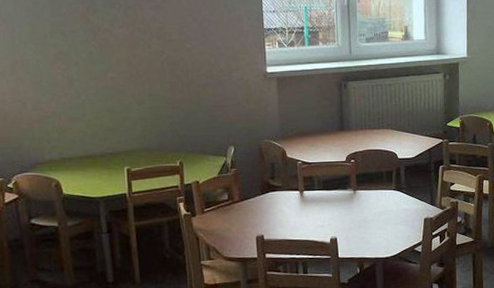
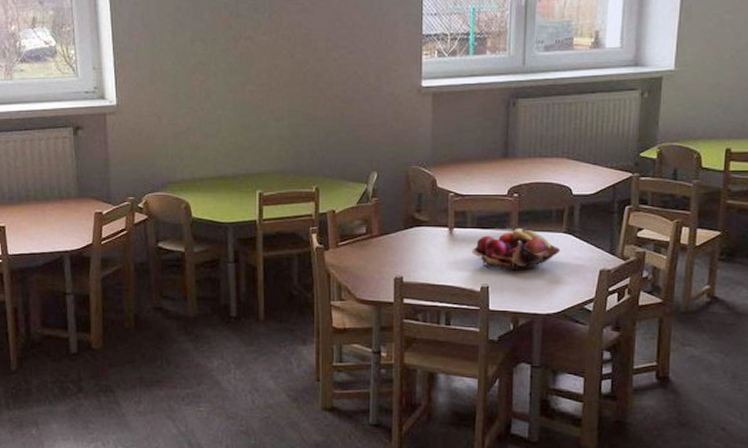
fruit basket: none [320,188,393,224] -> present [472,229,561,271]

